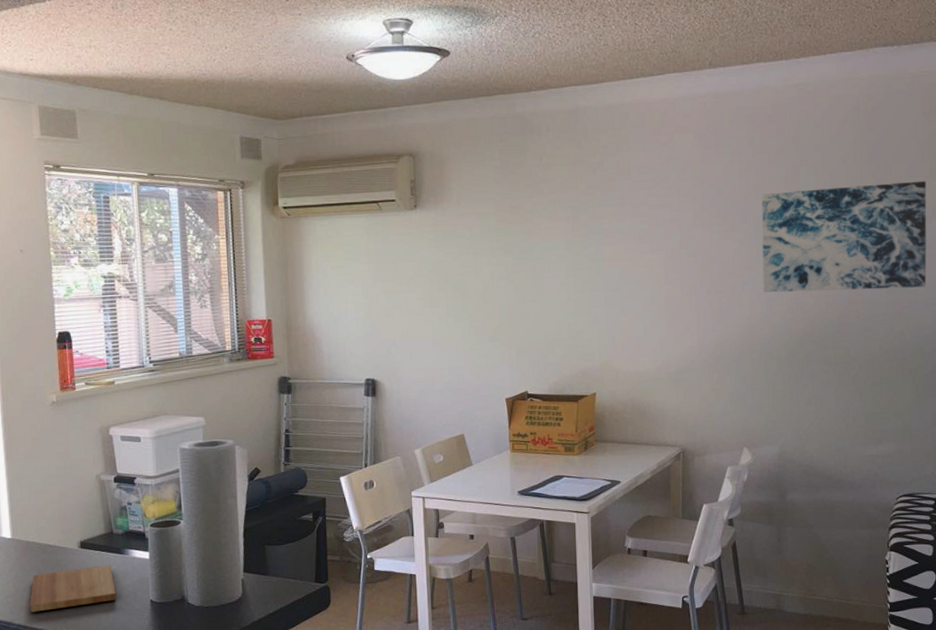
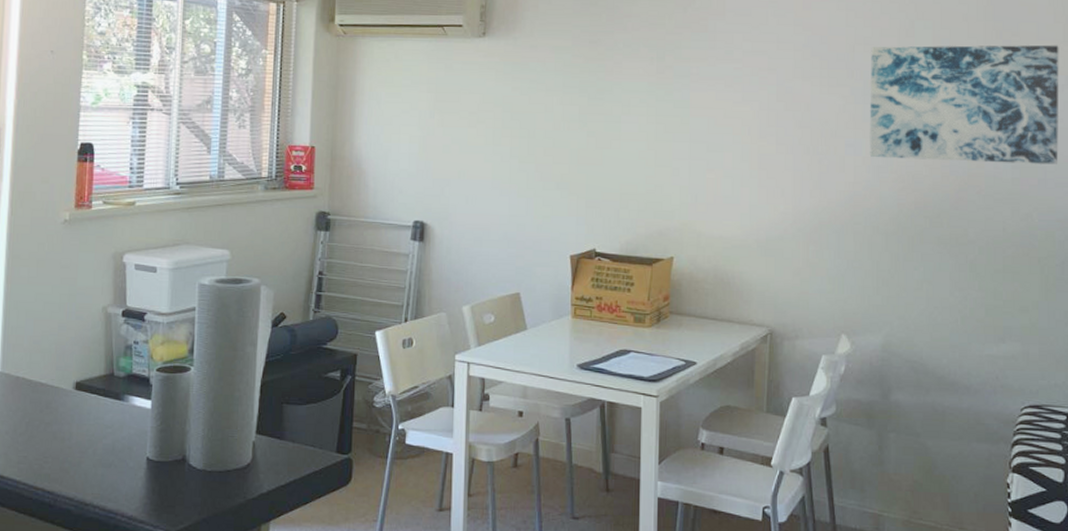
cutting board: present [29,565,116,612] -> none [9,411,109,461]

